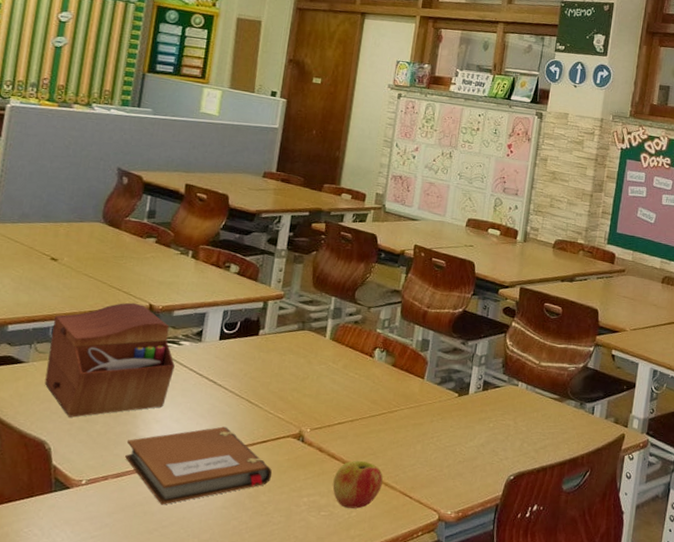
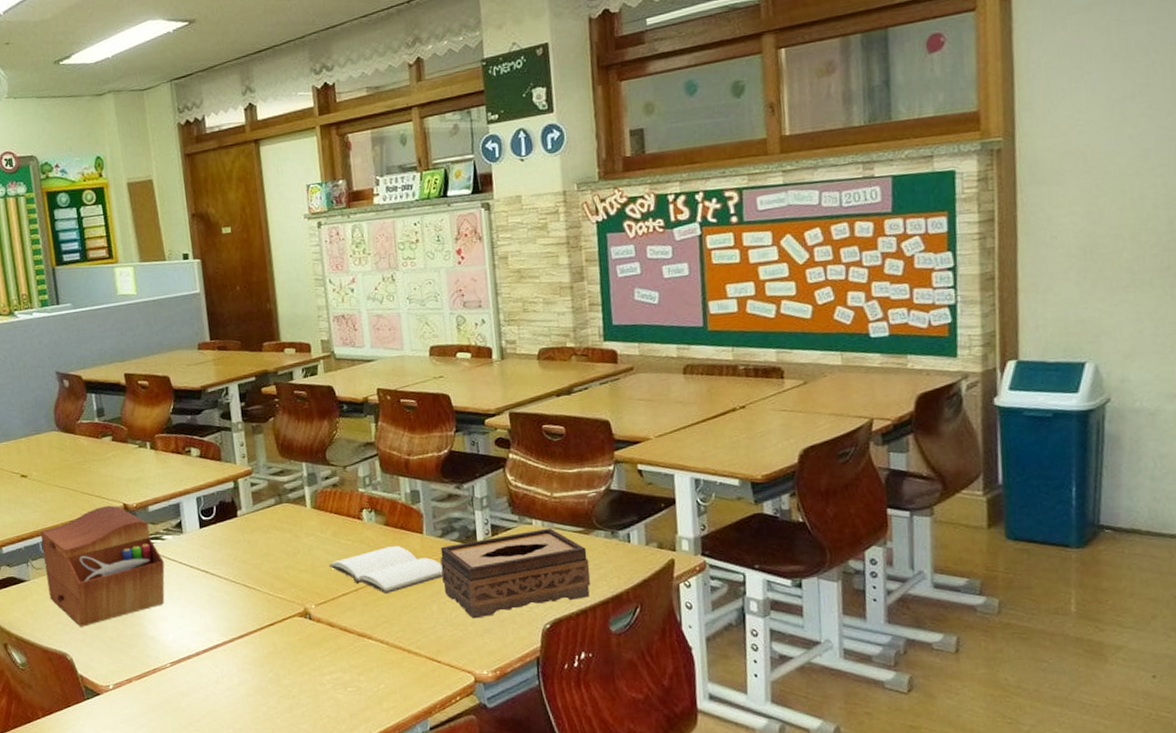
notebook: present [125,426,273,505] -> none [140,615,289,700]
apple: present [332,460,383,509] -> none [352,630,405,681]
book: none [333,385,434,429] -> present [329,546,444,594]
tissue box: none [431,391,558,463] -> present [440,528,591,619]

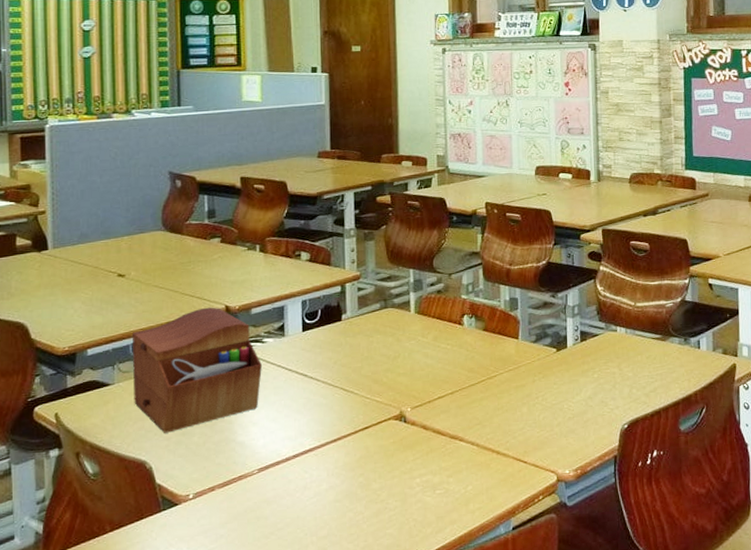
book: present [329,546,444,594] -> none [428,350,535,397]
tissue box: present [440,528,591,619] -> none [533,335,665,420]

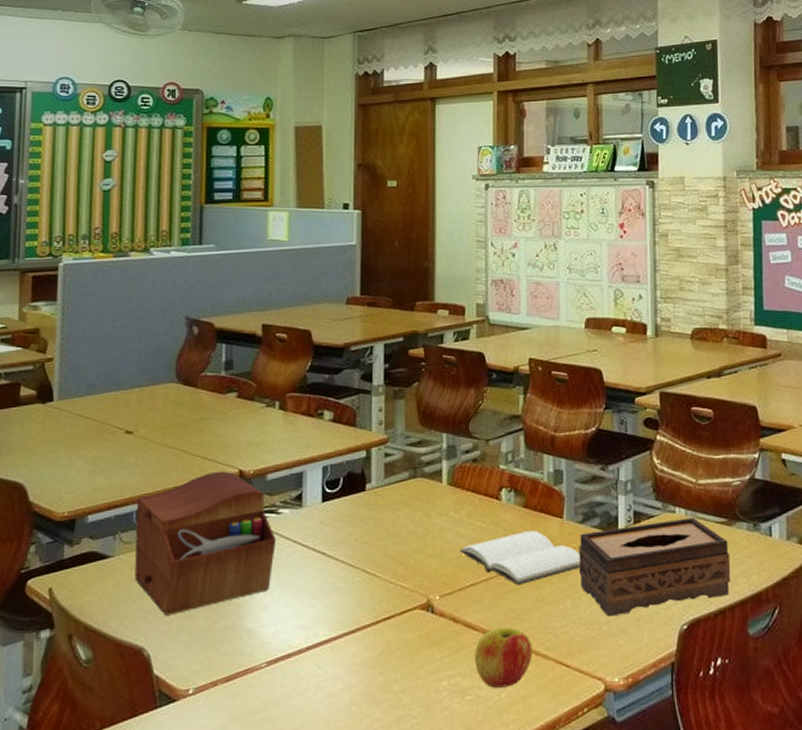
book: none [428,350,535,397] -> present [460,531,581,586]
apple: none [443,432,494,483] -> present [474,627,532,688]
tissue box: none [533,335,665,420] -> present [579,517,731,617]

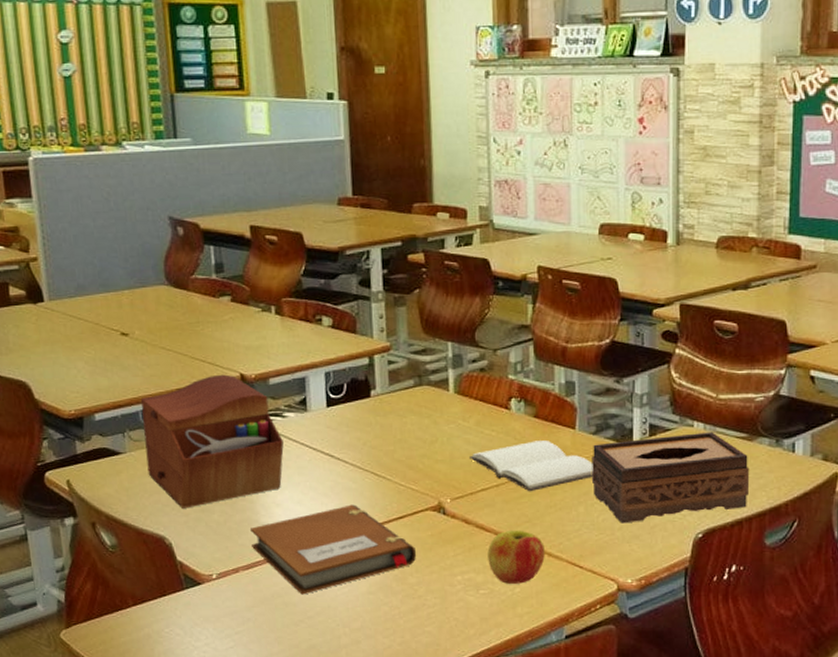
notebook: none [234,605,403,709] -> present [251,504,417,595]

